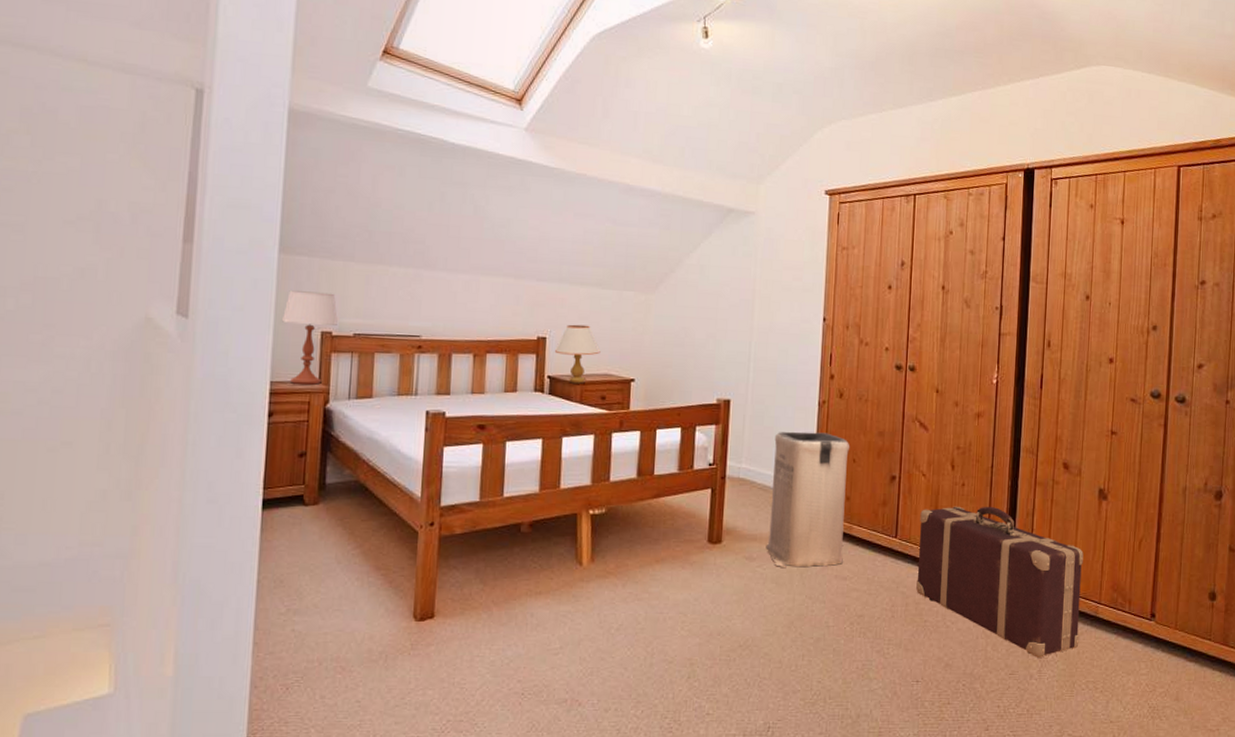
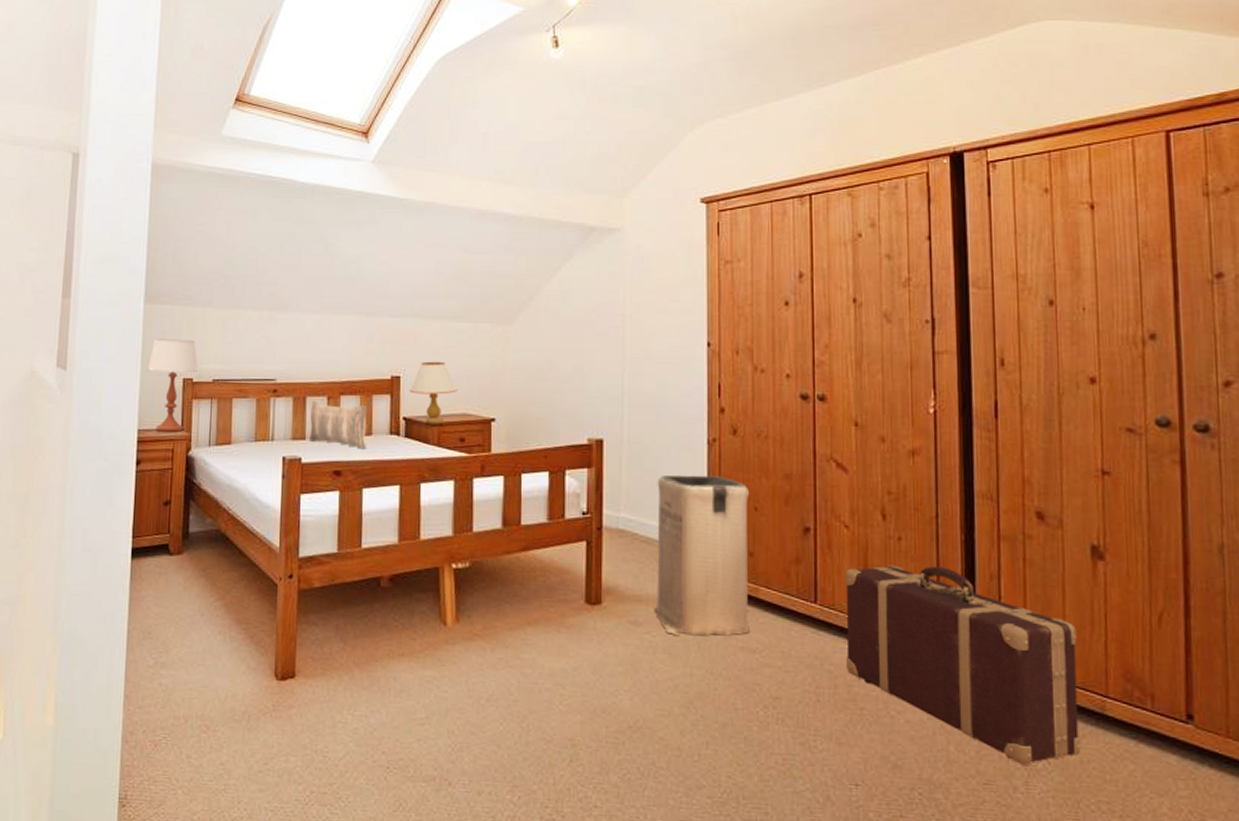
pillow: none [454,357,513,405] -> present [310,400,367,449]

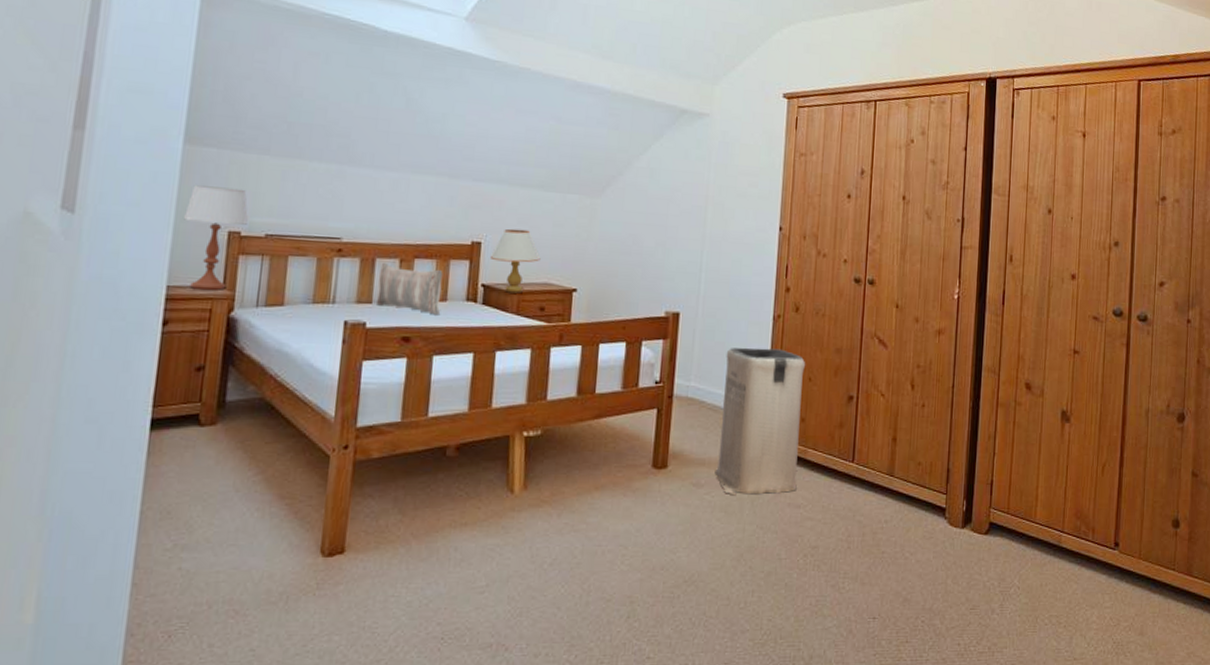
suitcase: present [845,565,1081,765] -> none [874,428,1046,591]

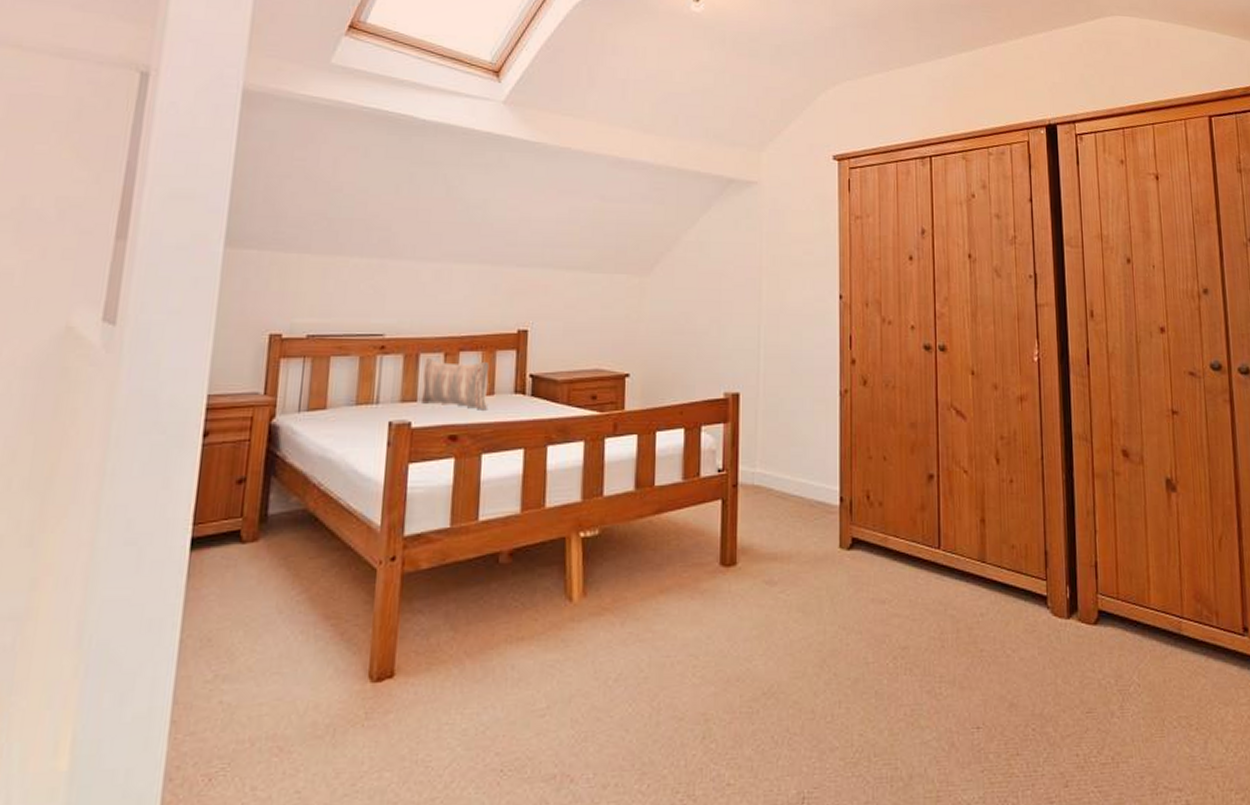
table lamp: present [184,185,248,291] -> none [225,289,289,398]
table lamp: present [489,228,541,294] -> none [537,314,590,382]
laundry basket: present [715,347,806,495] -> none [788,427,880,592]

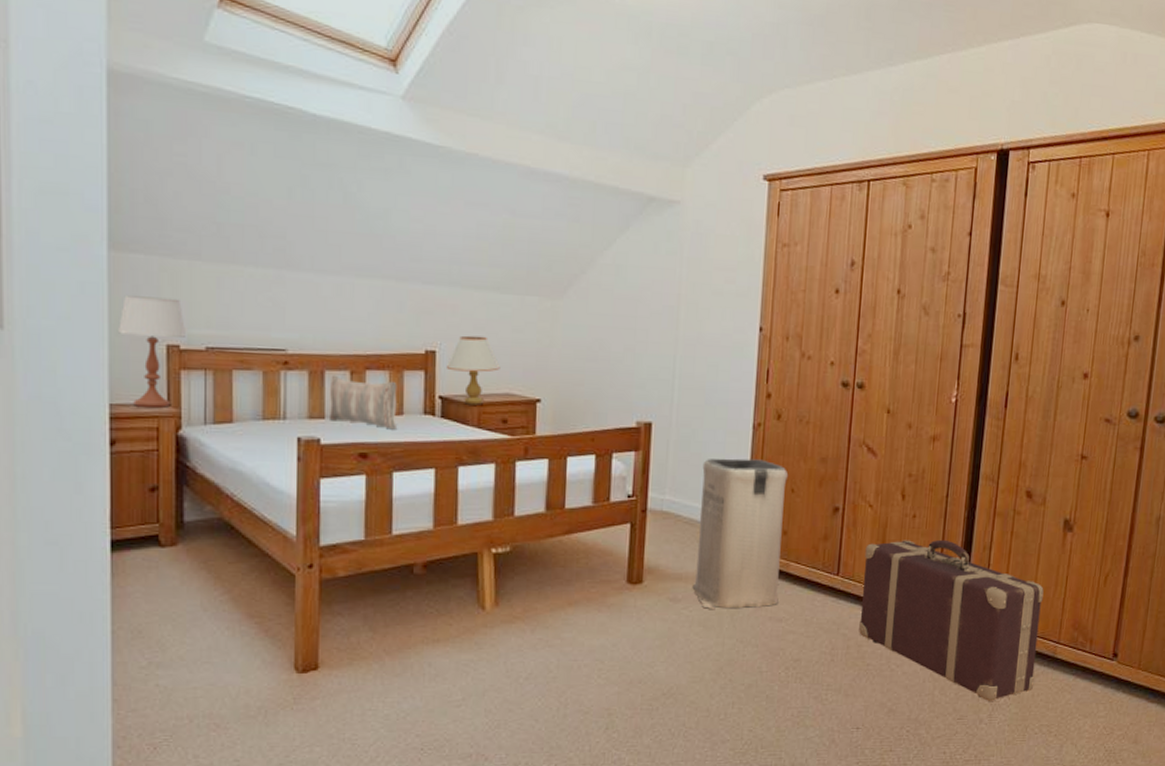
table lamp: none [225,289,289,398] -> present [119,295,185,409]
table lamp: none [537,314,590,382] -> present [445,335,500,405]
laundry basket: none [788,427,880,592] -> present [692,458,789,609]
suitcase: none [965,505,1164,690] -> present [859,539,1044,701]

